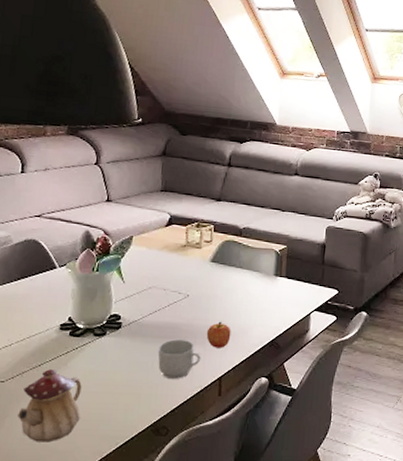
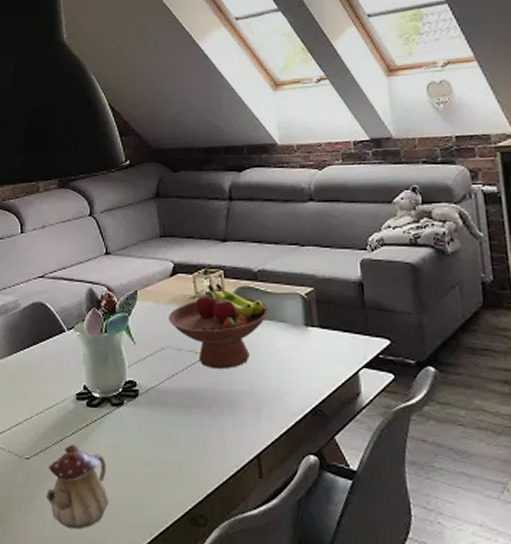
mug: present [158,339,201,379] -> none [182,408,232,456]
fruit bowl: none [159,235,248,307] -> present [168,282,270,369]
apple: present [206,321,231,348] -> none [233,385,263,418]

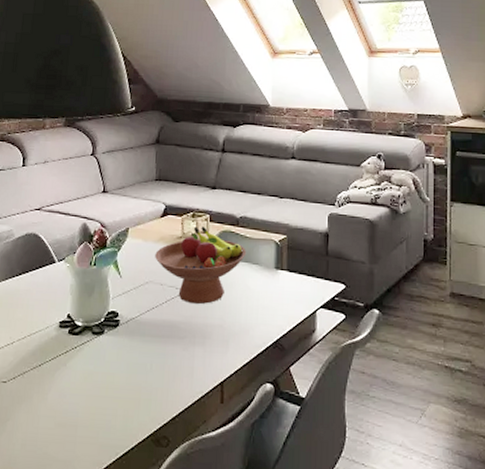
teapot: present [46,445,110,530] -> none [19,370,81,450]

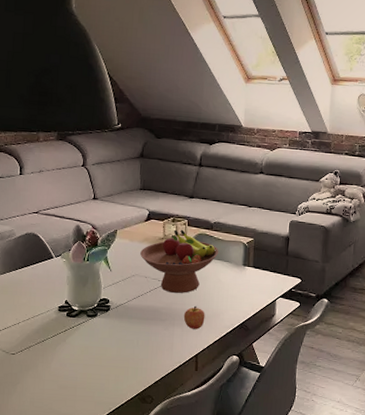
apple: none [205,319,232,350] -> present [183,305,205,329]

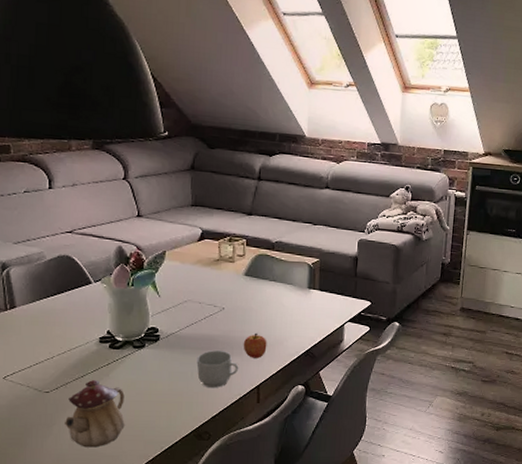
teapot: none [27,344,79,406] -> present [65,380,126,448]
fruit bowl: present [140,229,219,293] -> none [193,249,282,320]
mug: none [142,321,180,355] -> present [196,350,239,388]

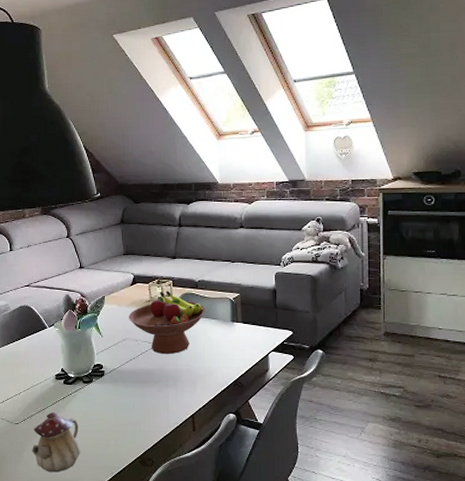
fruit bowl: none [193,249,282,320] -> present [129,290,206,354]
mug: present [196,350,239,388] -> none [137,383,174,417]
apple: present [243,332,267,358] -> none [176,365,198,389]

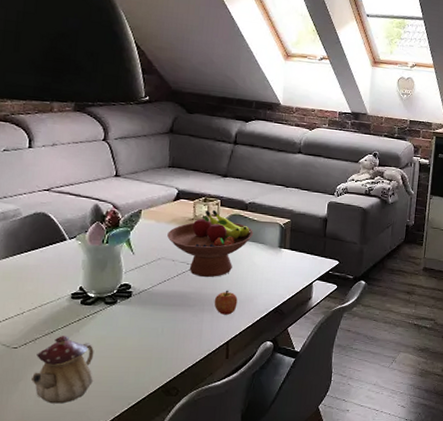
apple: none [176,365,198,389] -> present [214,290,238,315]

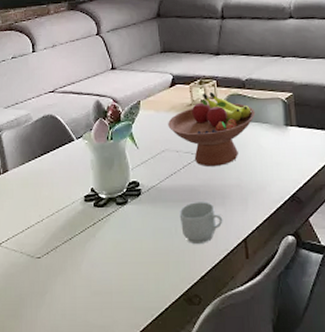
teapot: present [31,336,94,404] -> none [57,242,115,318]
mug: none [167,307,209,344] -> present [179,202,223,244]
apple: present [214,290,238,315] -> none [224,179,250,208]

